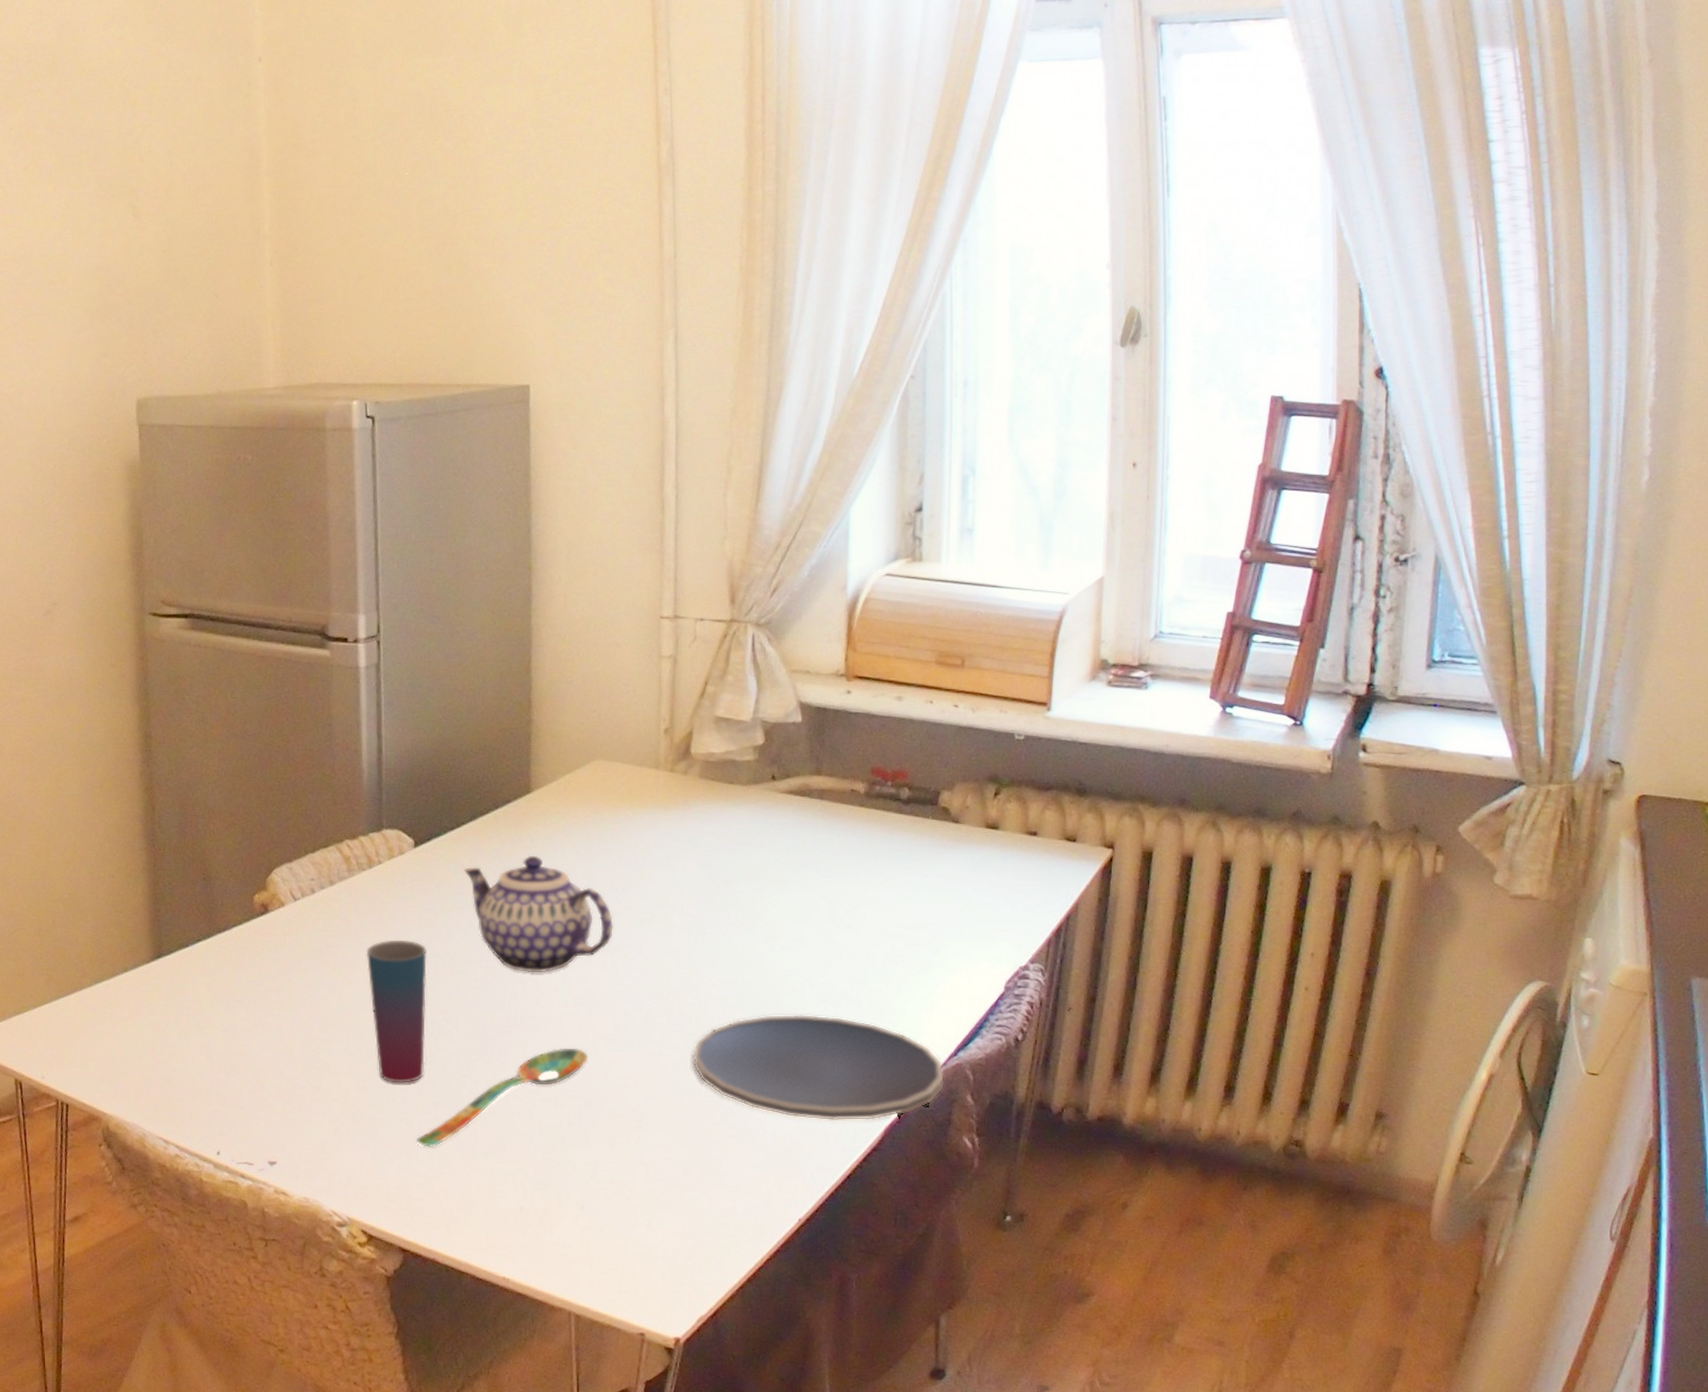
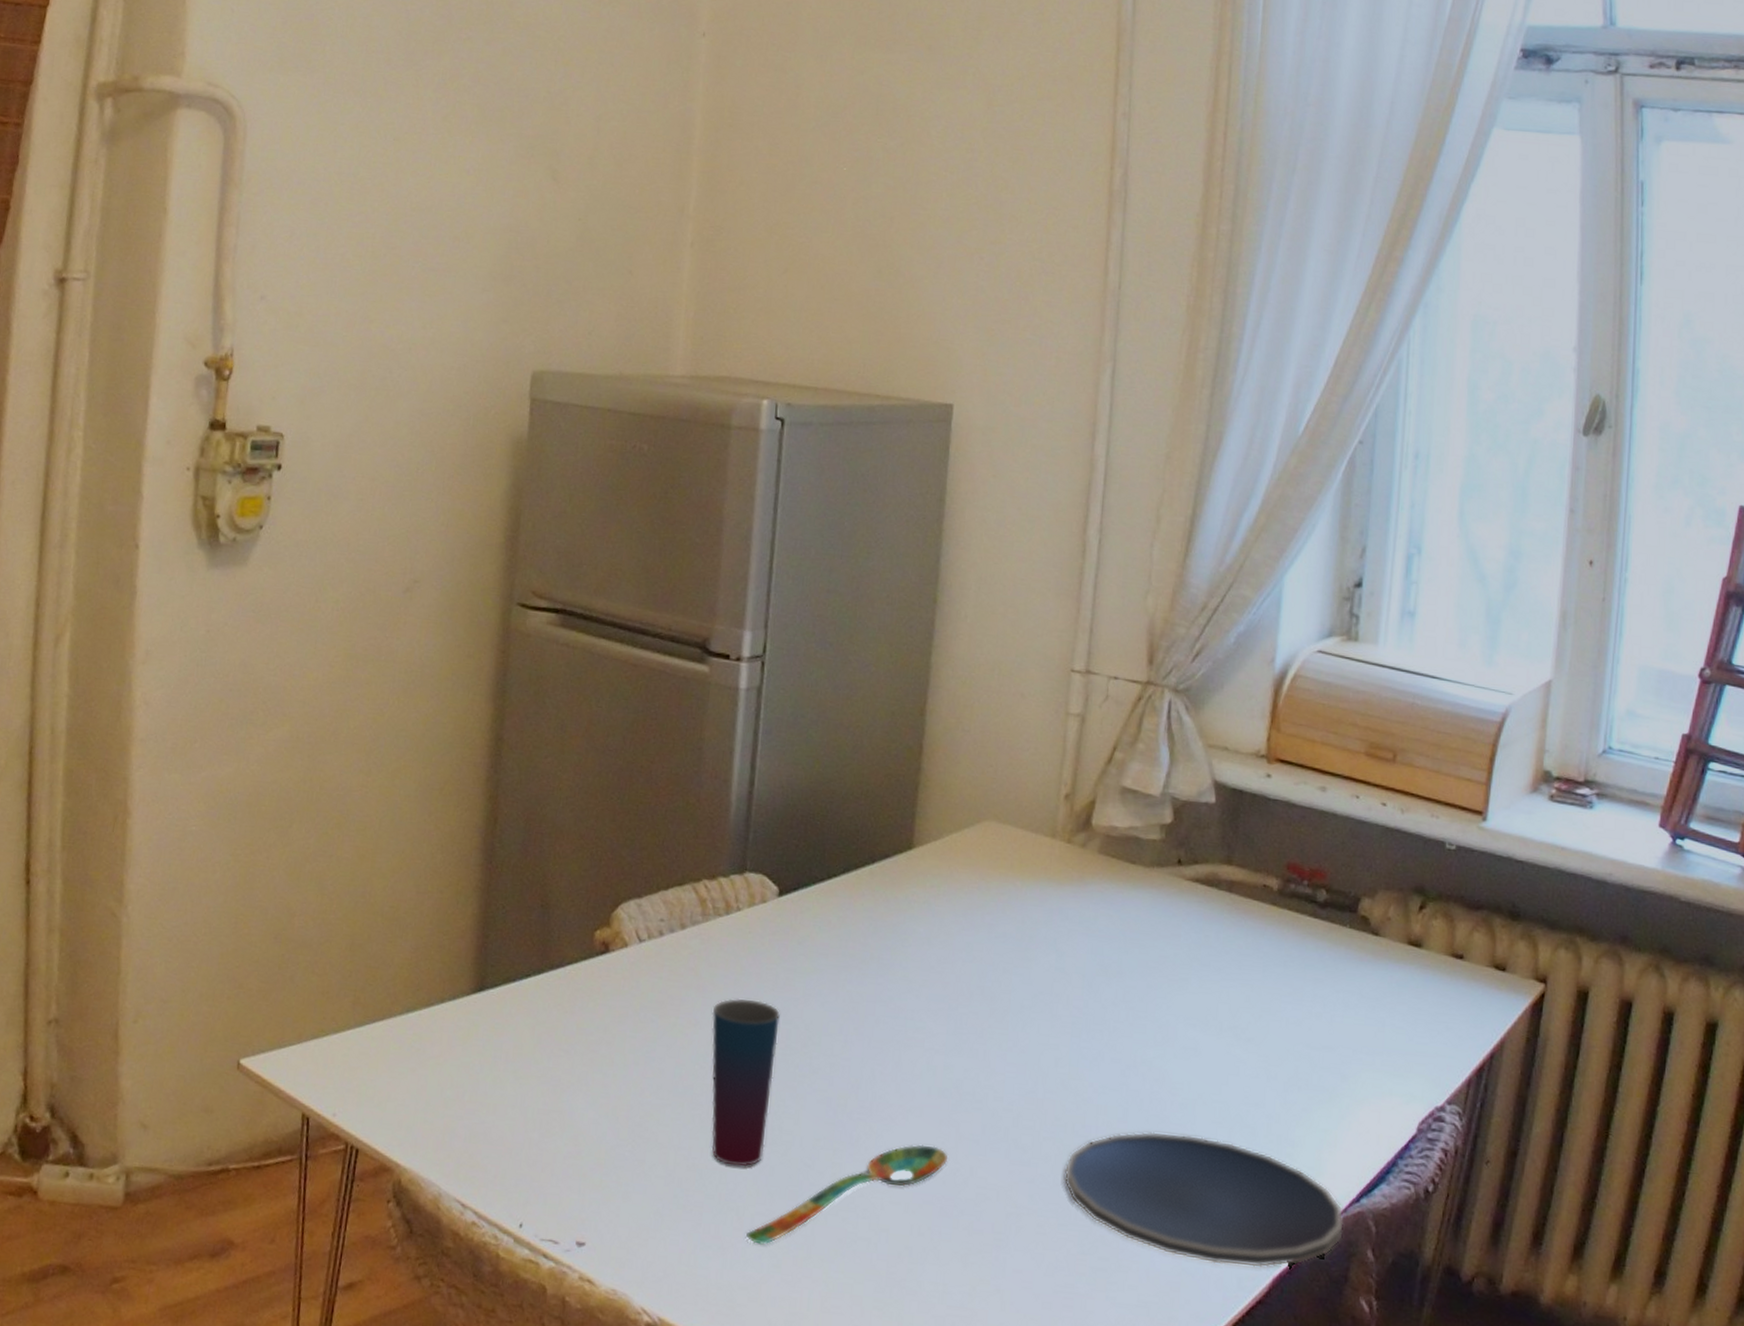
teapot: present [463,855,613,973] -> none [830,919,990,1056]

